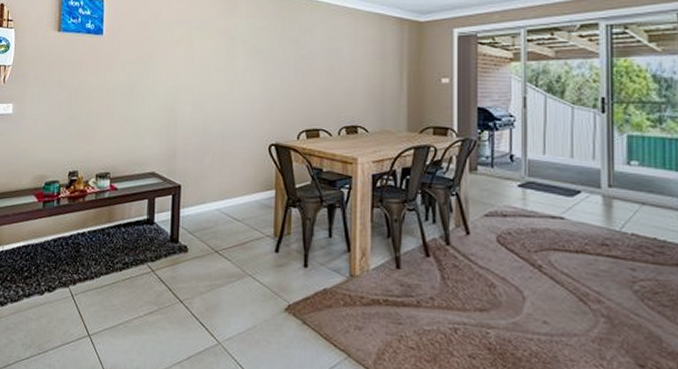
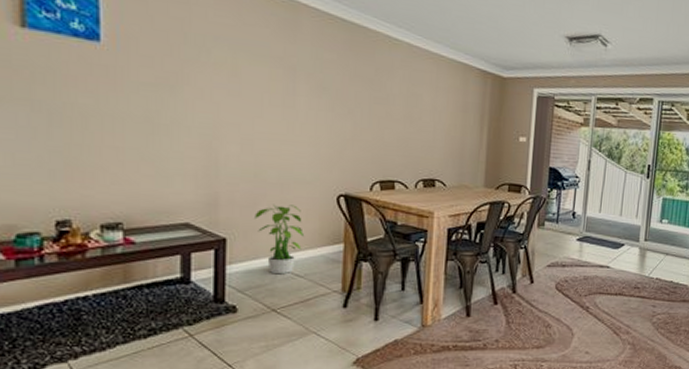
potted plant: none [202,154,242,218] -> present [255,204,305,275]

